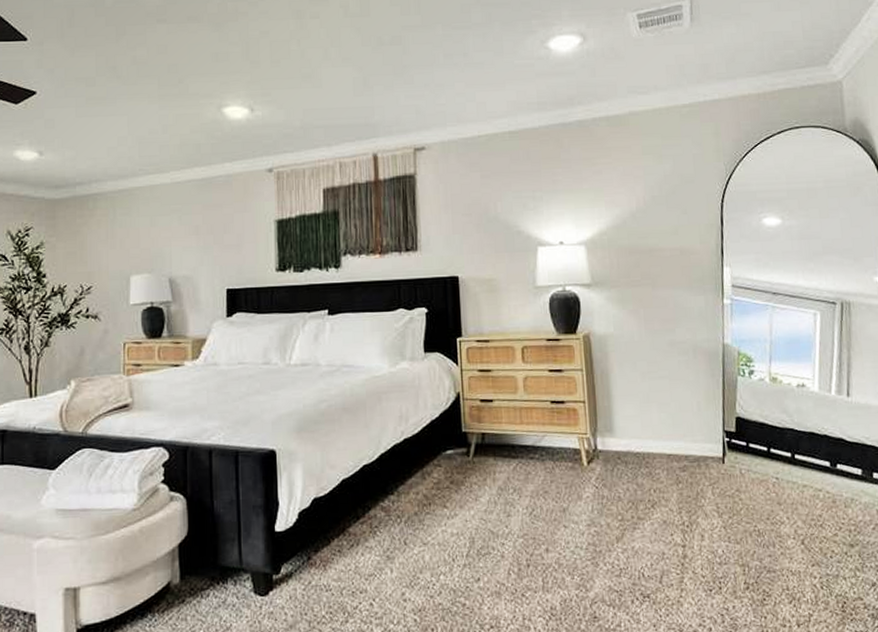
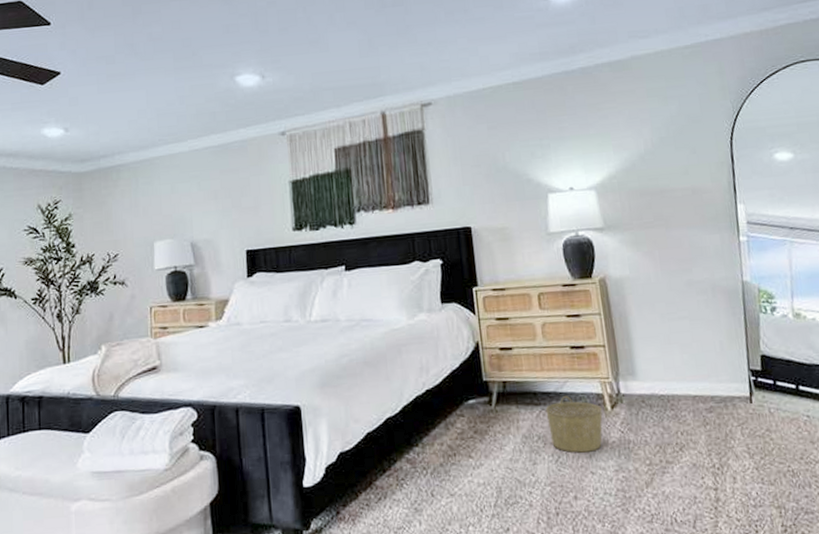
basket: none [522,450,578,507] -> present [545,396,603,453]

